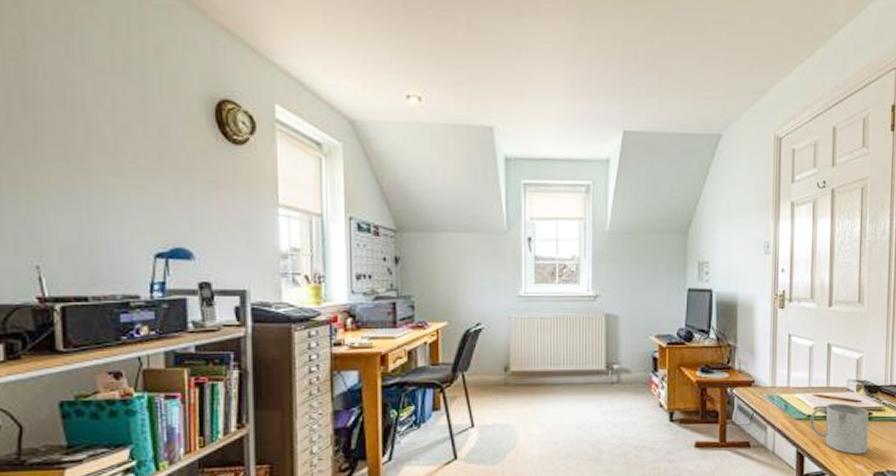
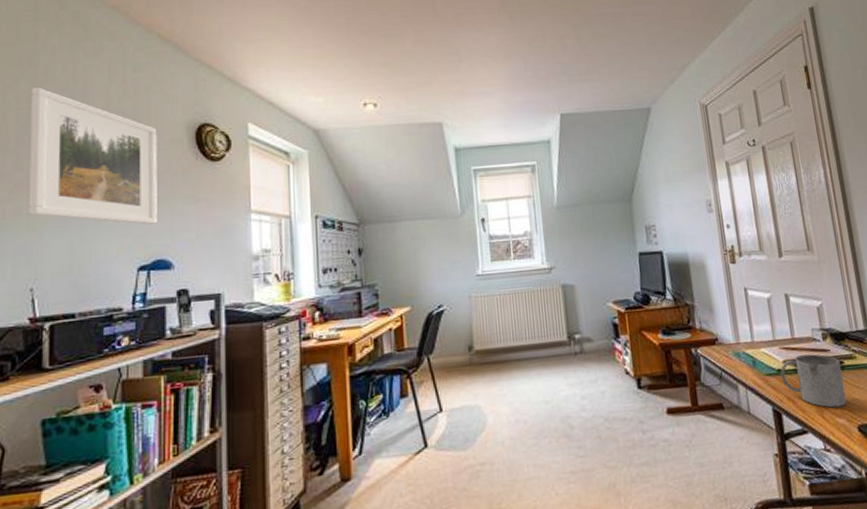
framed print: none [18,34,174,209] -> present [28,87,157,225]

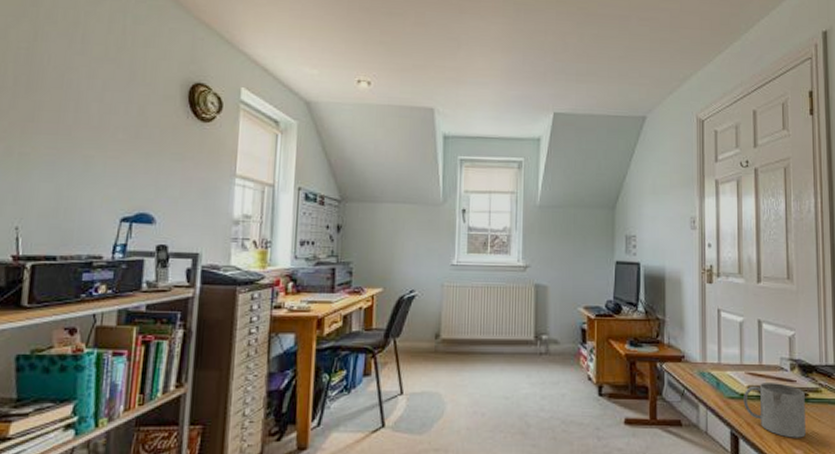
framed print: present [28,87,157,225] -> none [19,29,152,177]

